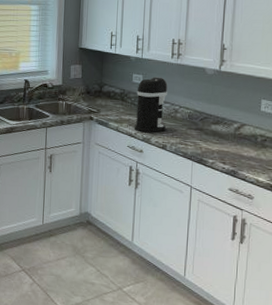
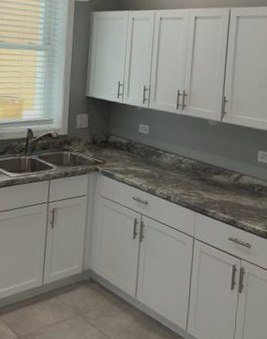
coffee maker: present [135,77,168,133] -> none [140,127,173,184]

